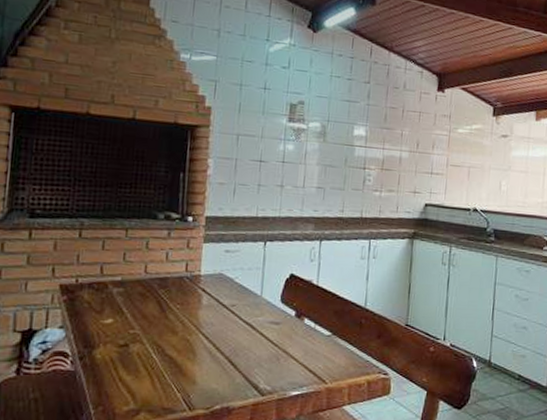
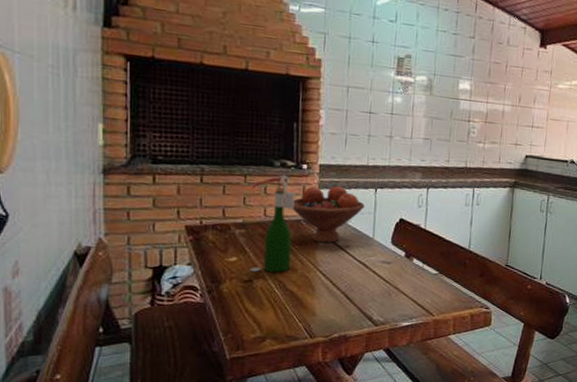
wine bottle: none [126,228,179,335] -> present [250,174,295,272]
fruit bowl: none [174,239,253,302] -> present [291,186,365,243]

